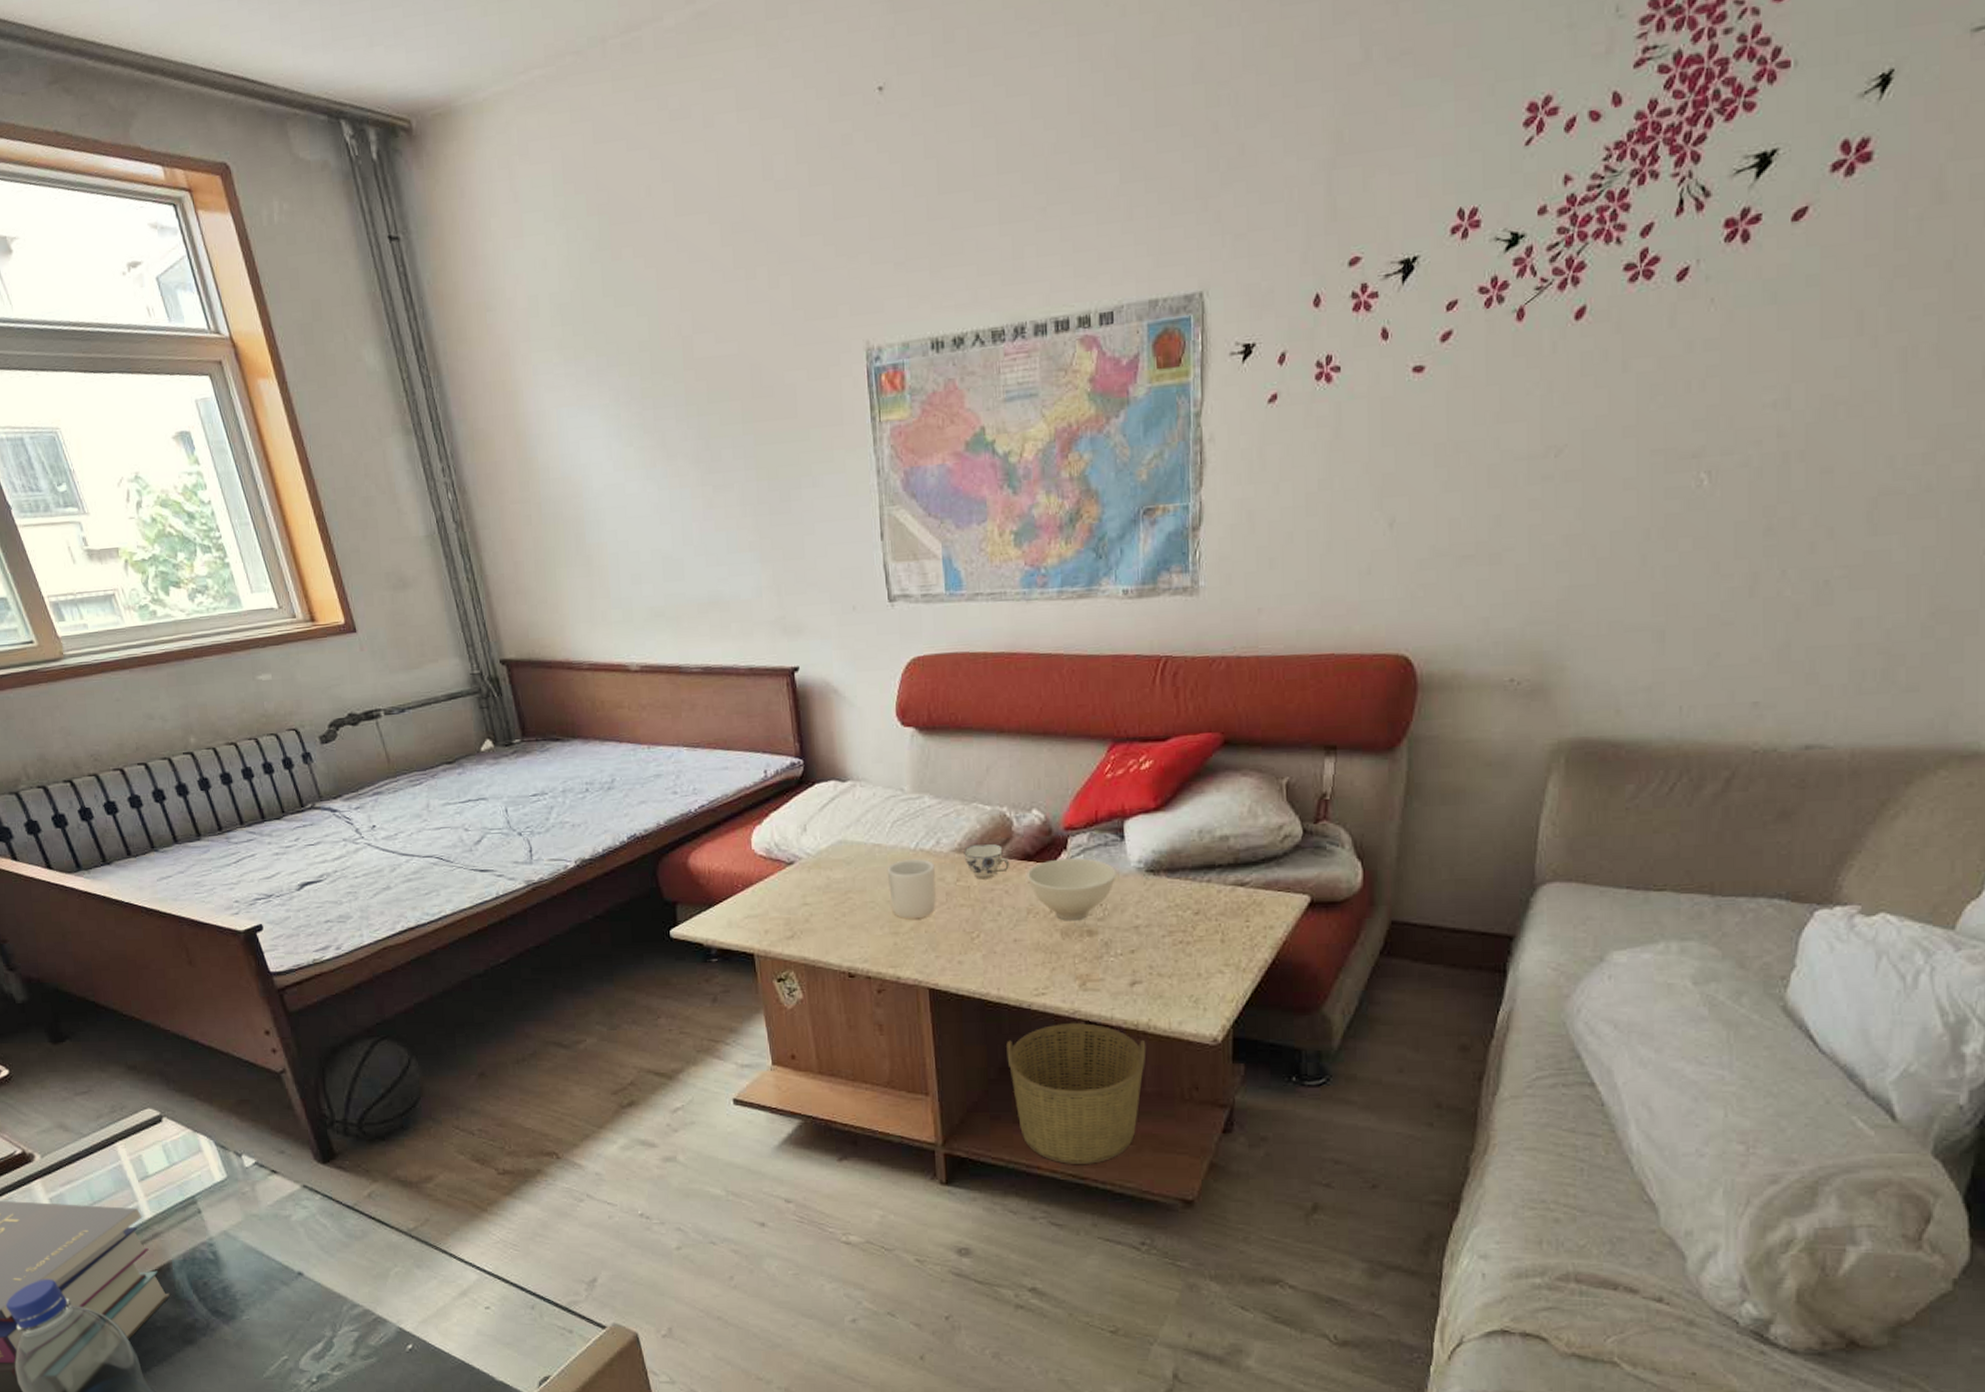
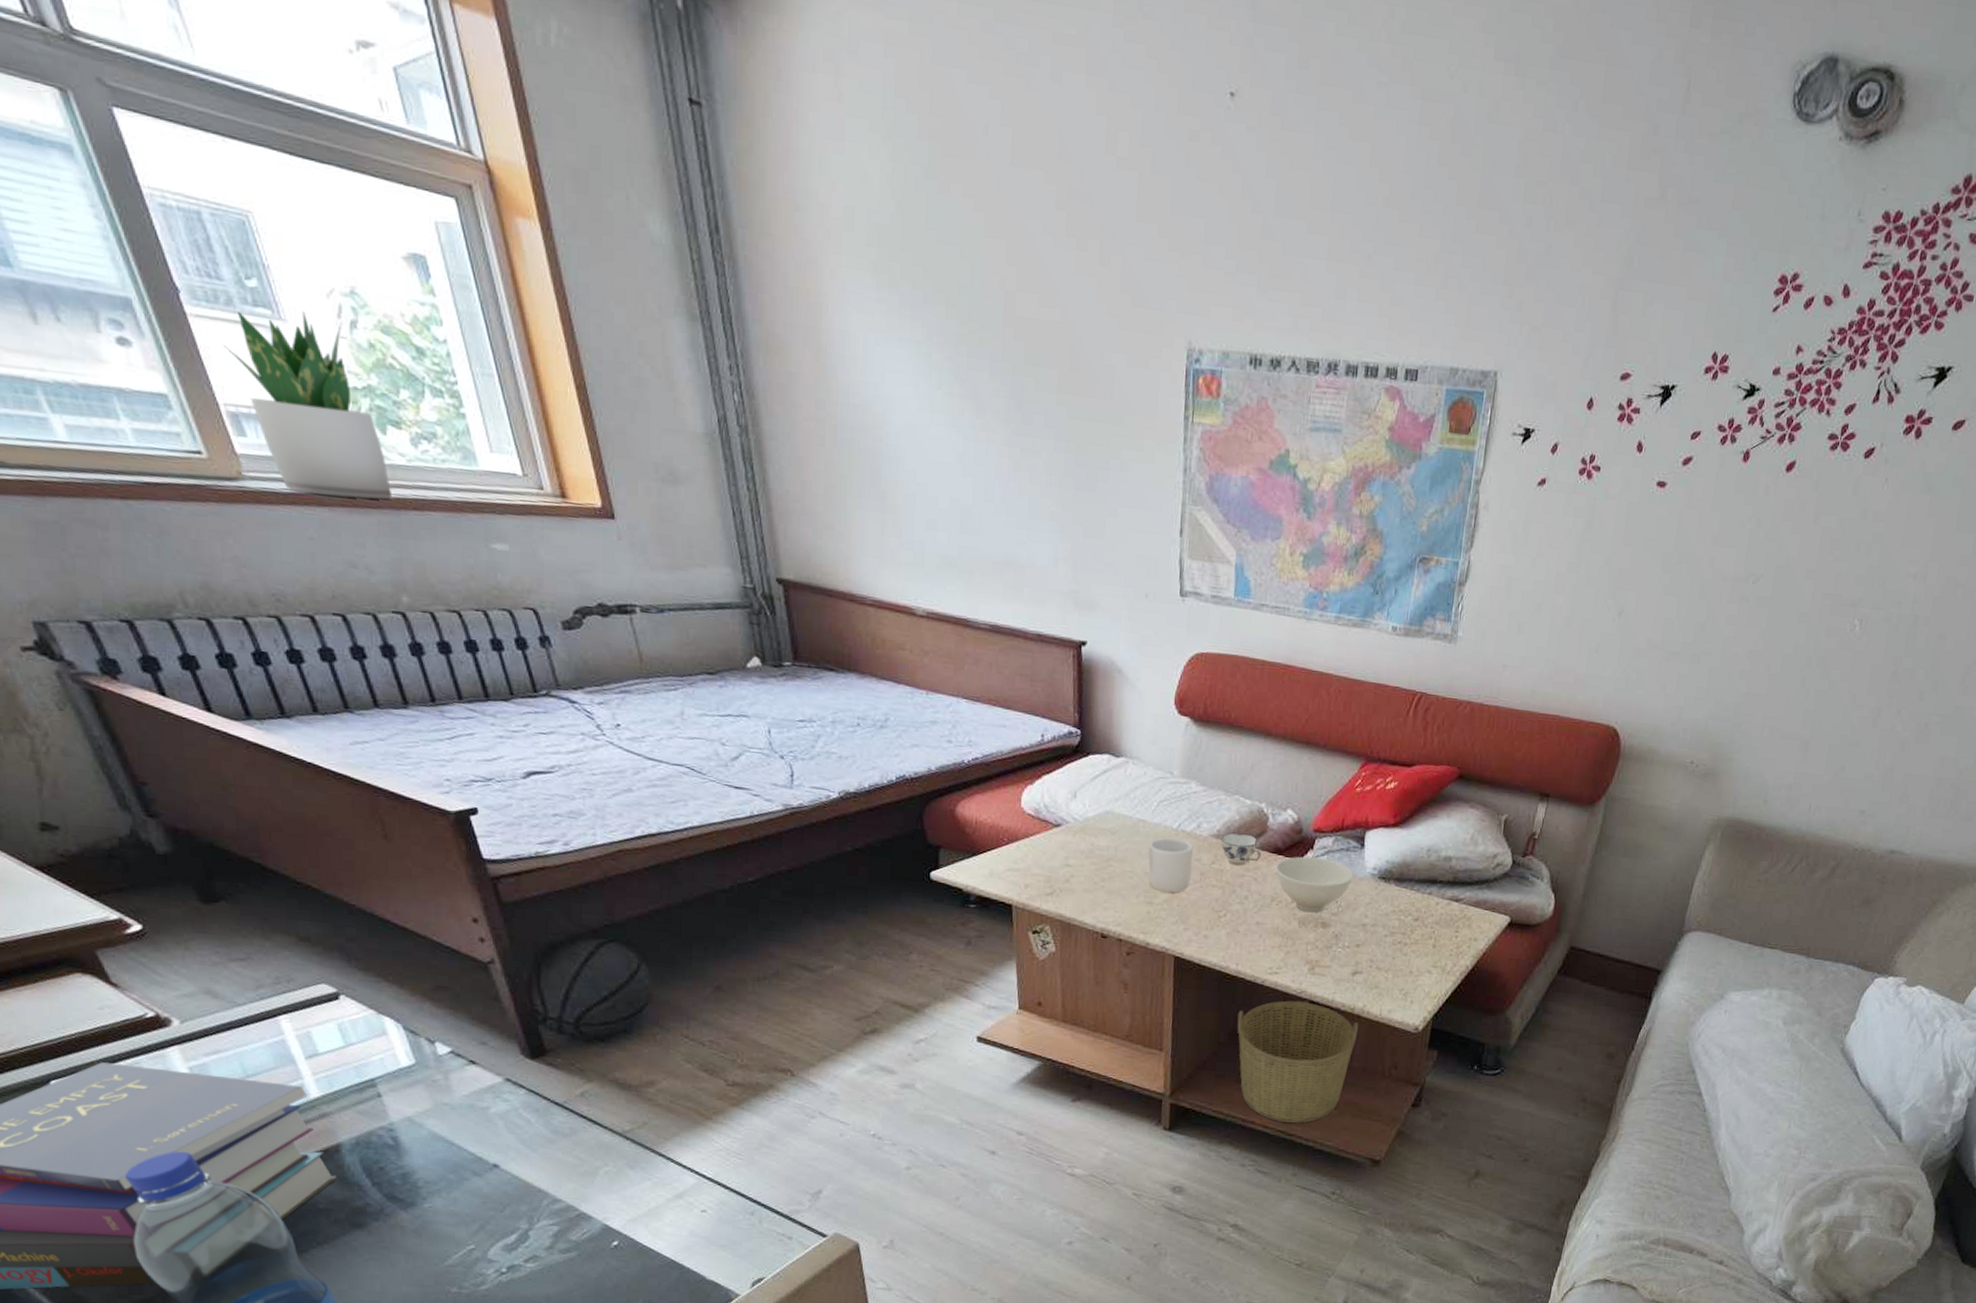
planter: none [45,503,176,661] -> present [224,311,391,500]

